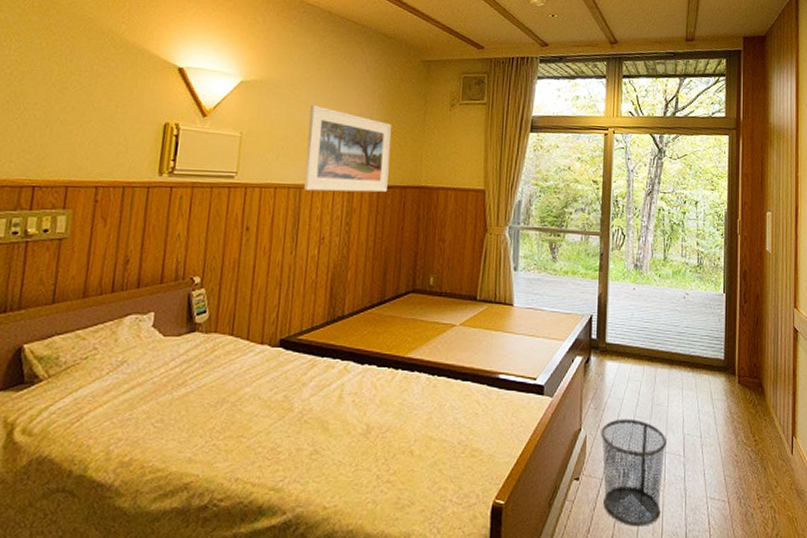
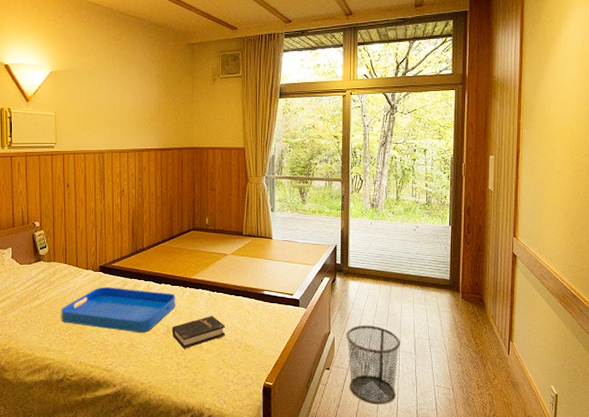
serving tray: none [215,368,383,434] -> present [61,286,176,333]
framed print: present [304,105,392,193] -> none [103,87,168,155]
hardback book: none [372,407,446,456] -> present [171,315,226,349]

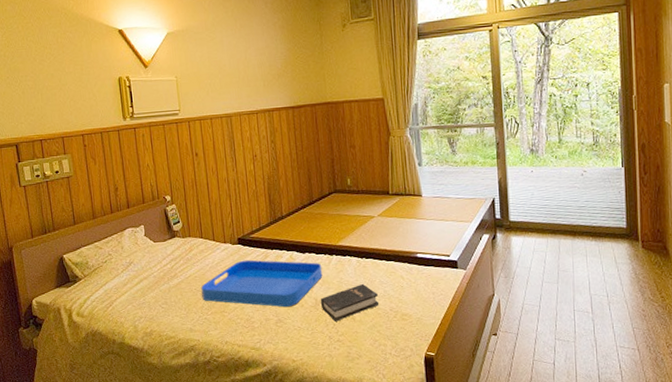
waste bin: present [346,325,400,405] -> none [512,283,575,371]

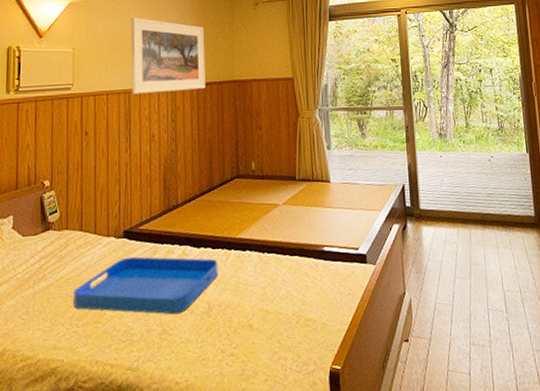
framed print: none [225,44,300,118] -> present [130,17,205,94]
hardback book: present [320,283,380,322] -> none [213,283,281,331]

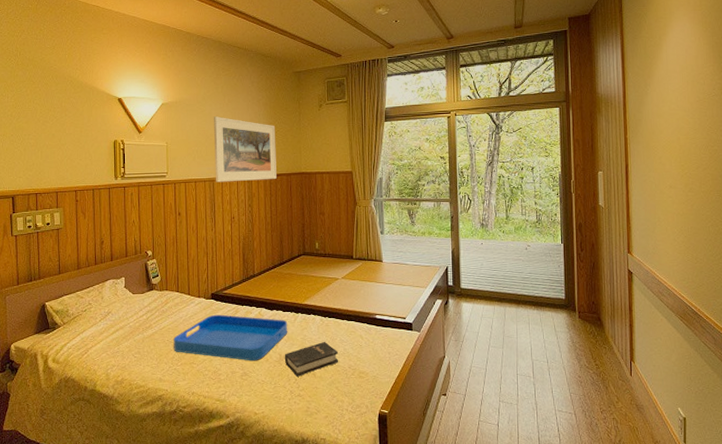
hardback book: none [213,283,281,331] -> present [284,341,339,377]

